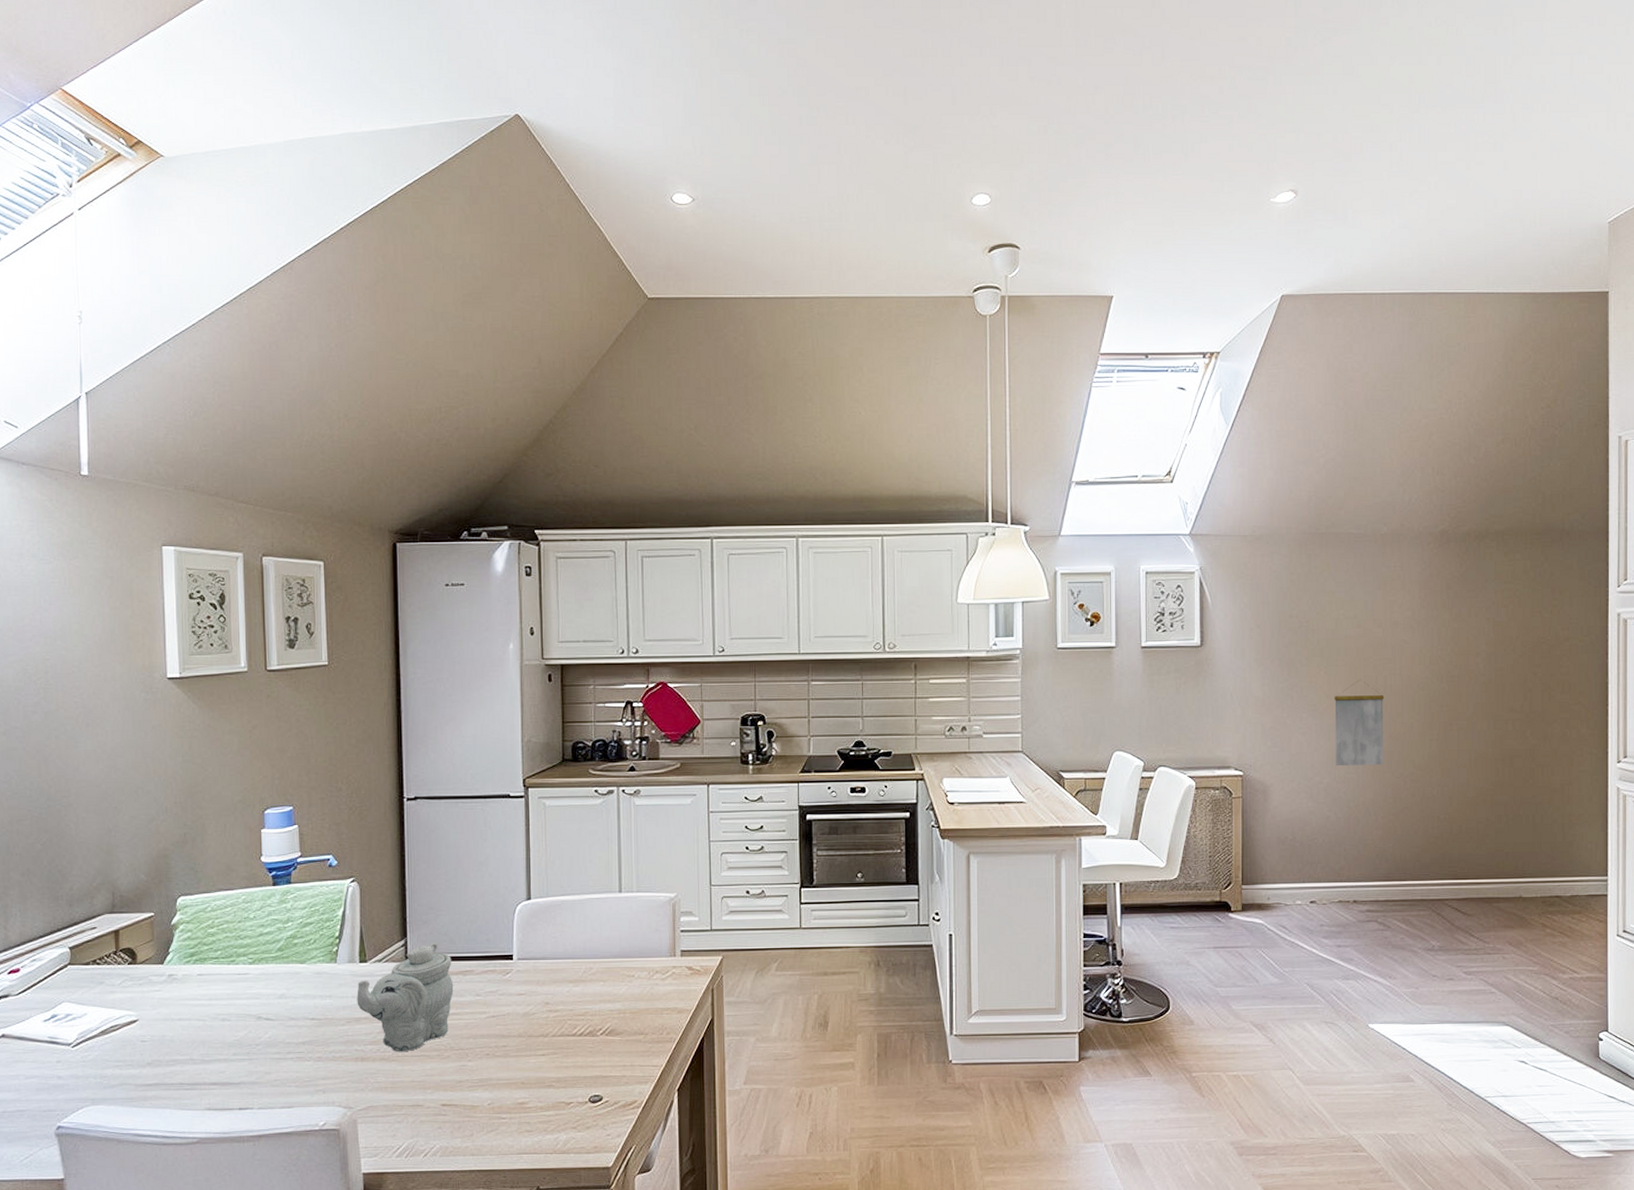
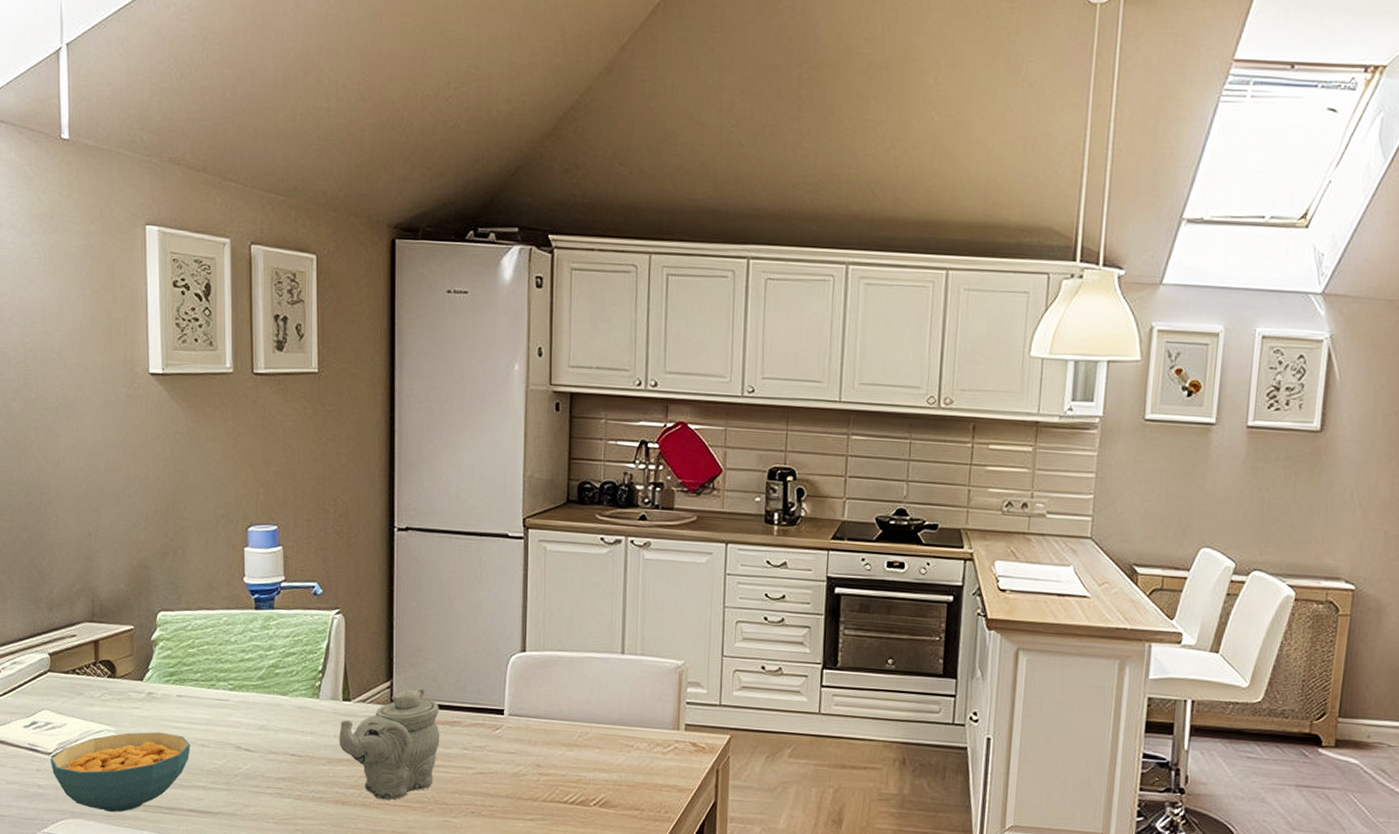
cereal bowl: none [71,1011,212,1095] -> present [50,732,191,813]

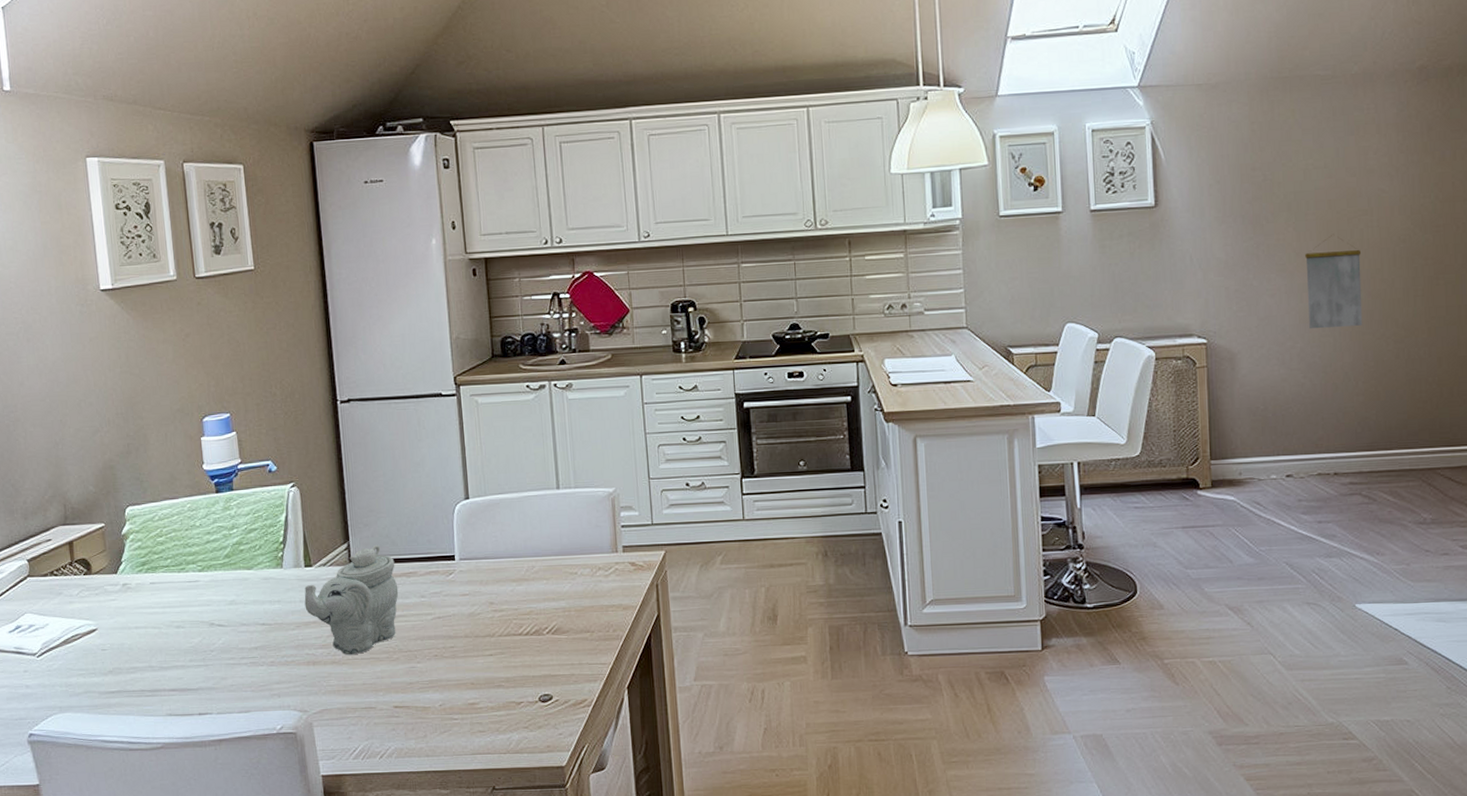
cereal bowl: present [50,732,191,813] -> none [36,619,167,703]

